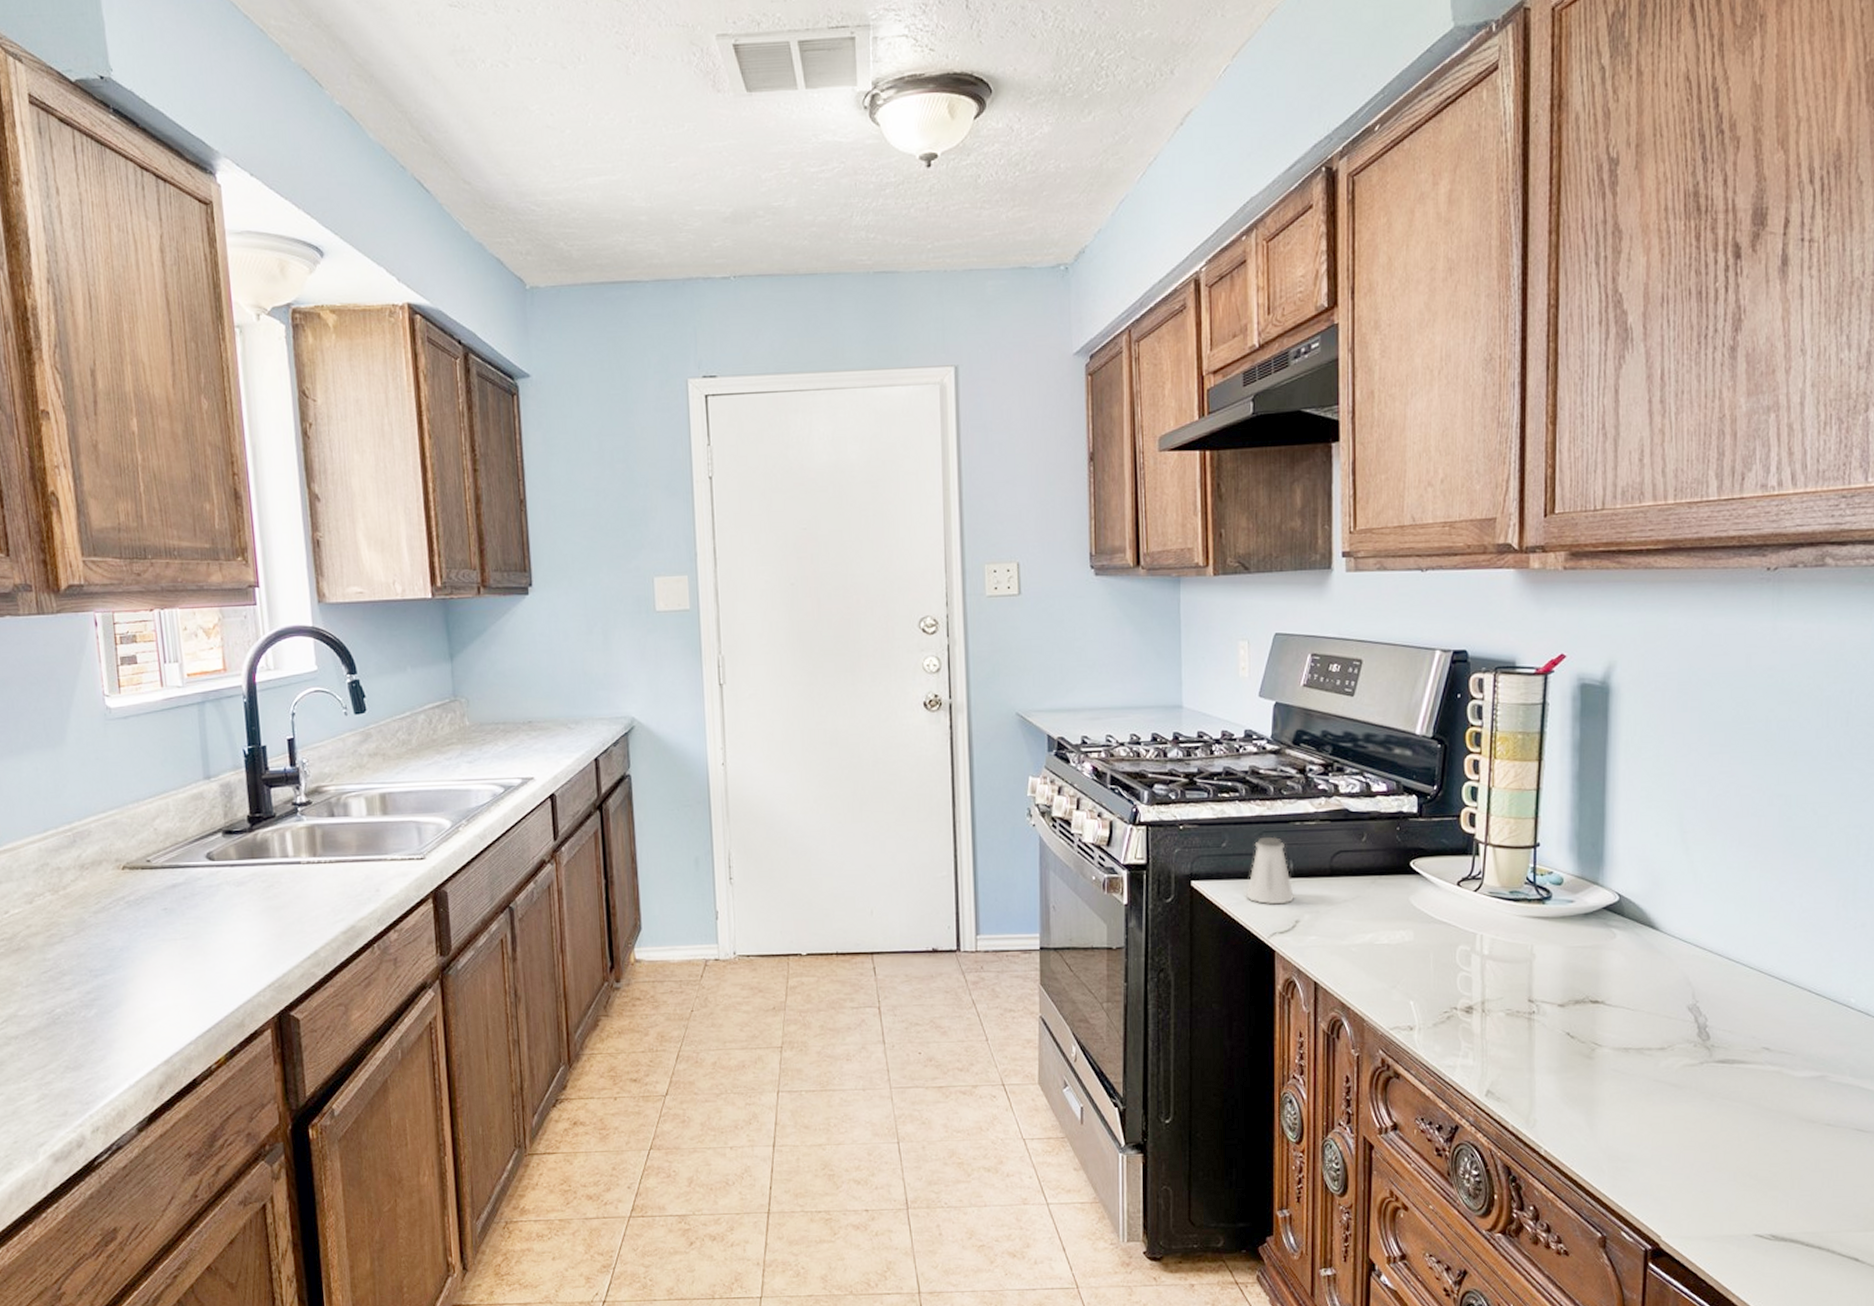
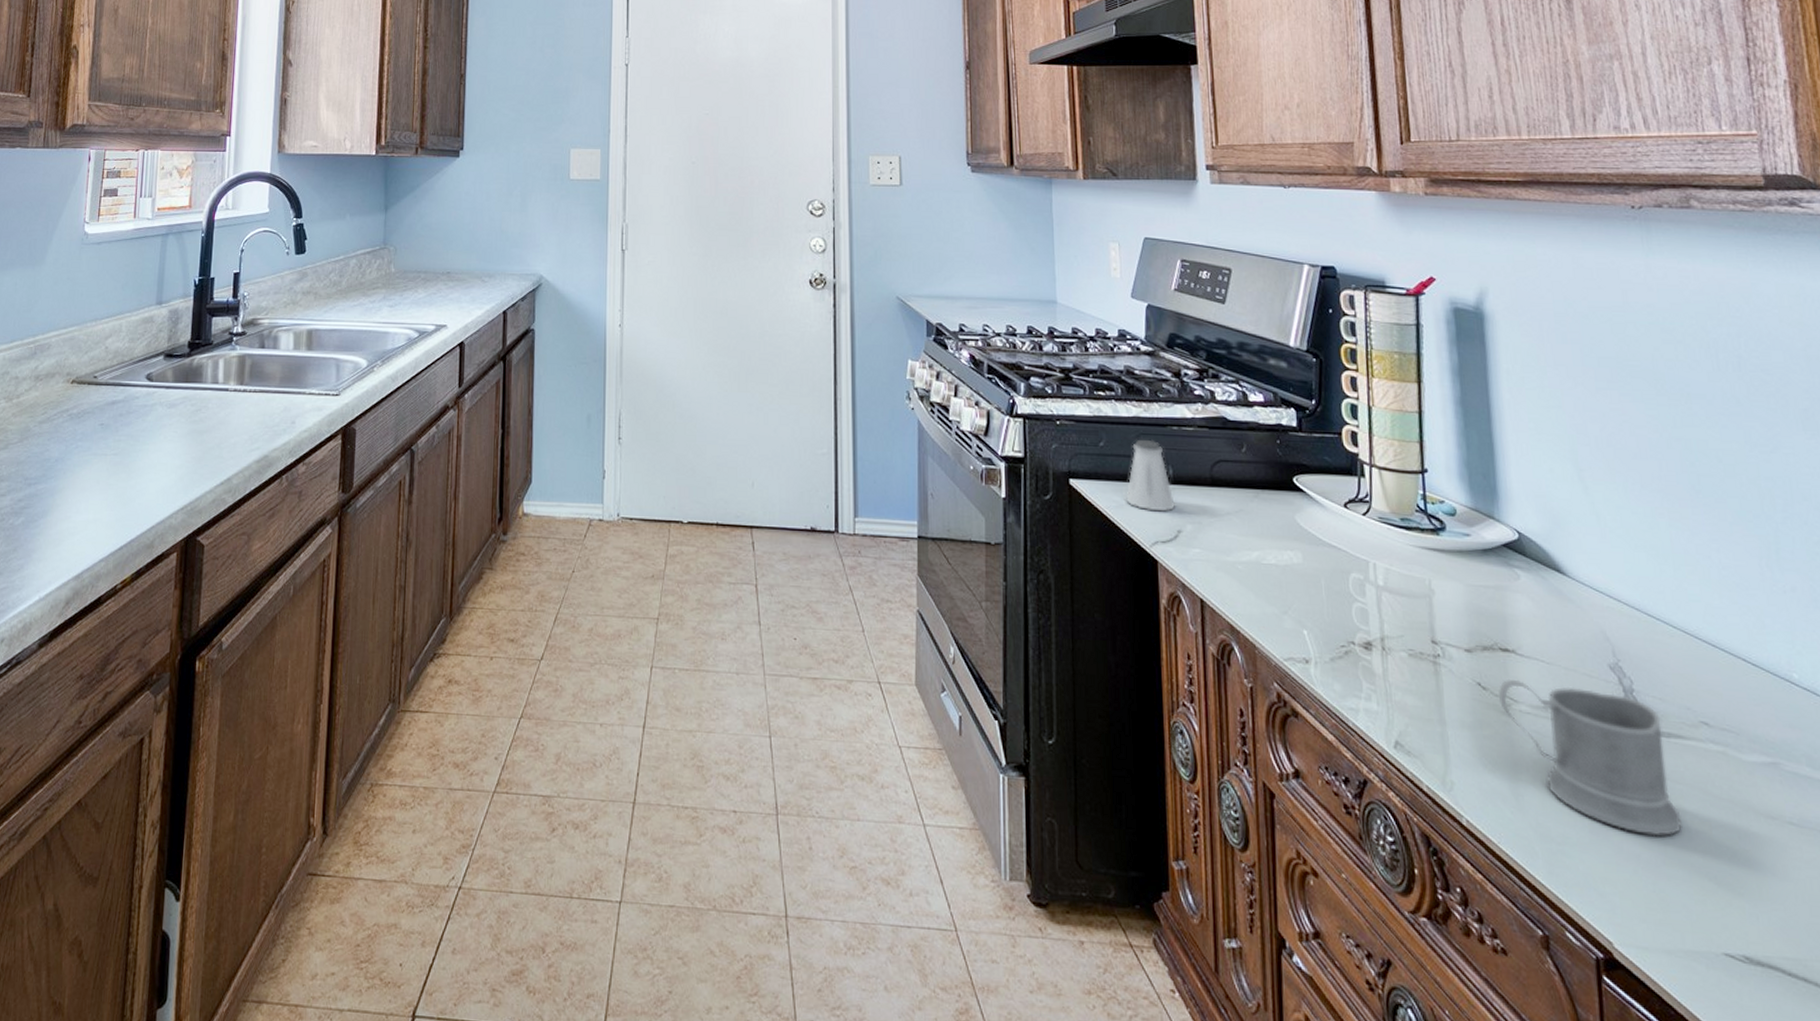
mug: none [1585,1026,1734,1147] -> present [1499,678,1682,837]

